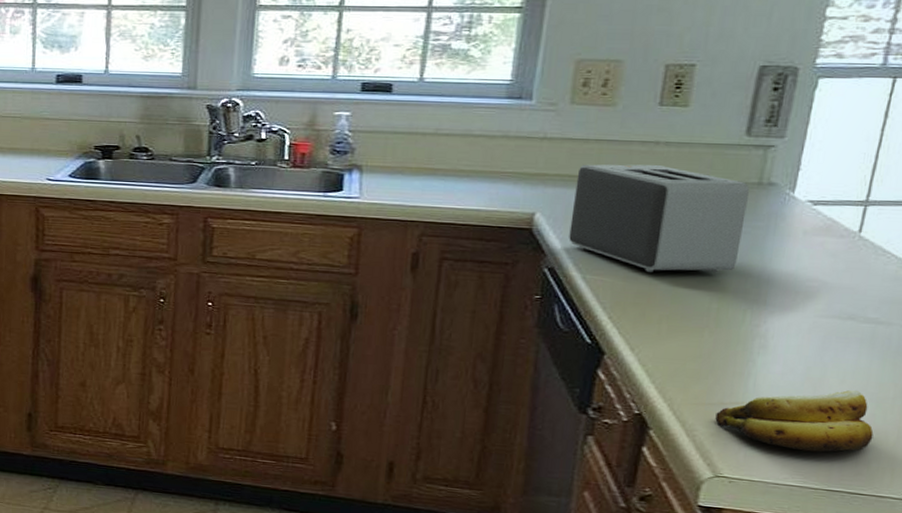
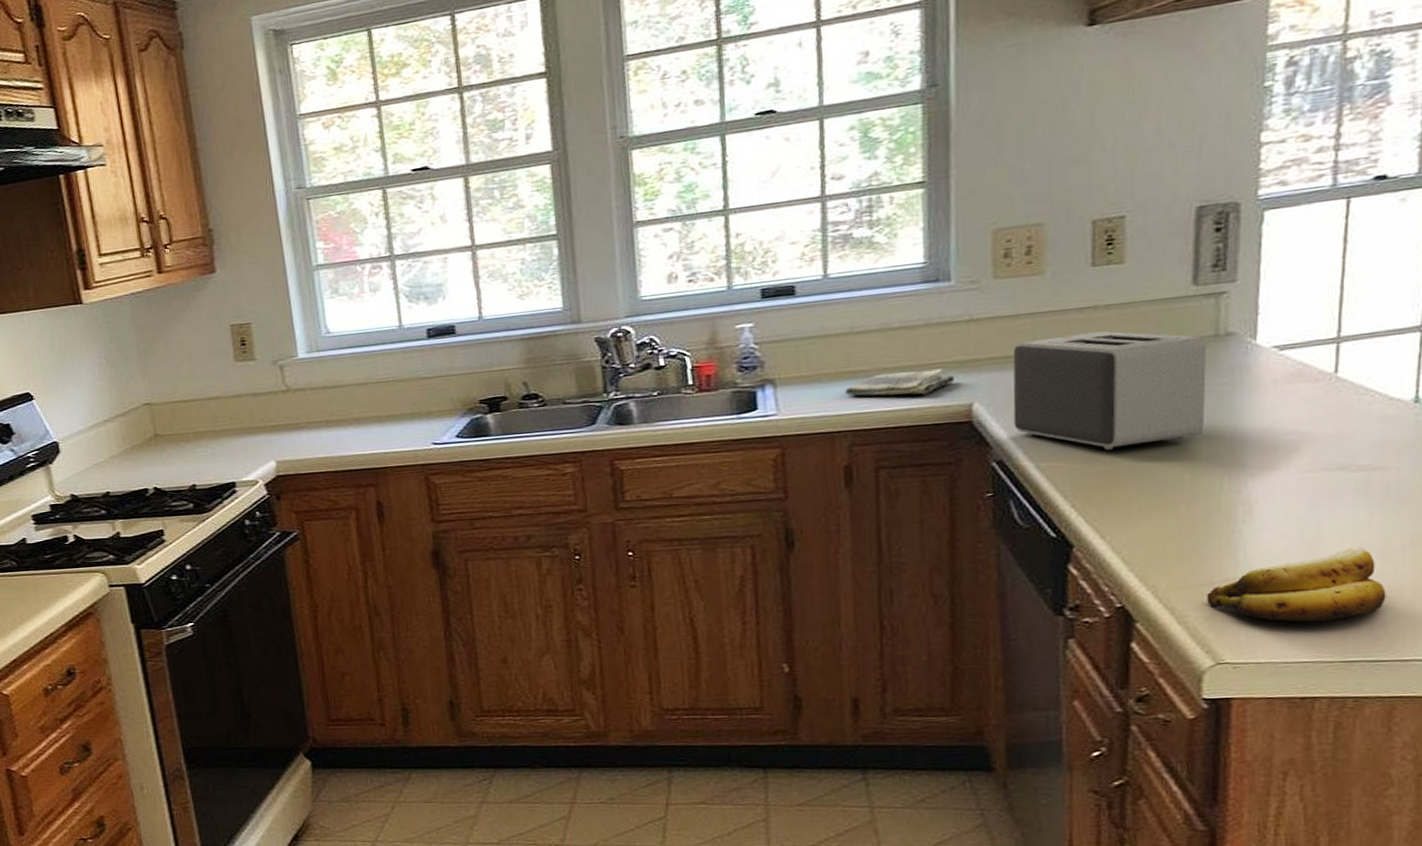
dish towel: none [423,174,523,199] -> present [845,369,955,397]

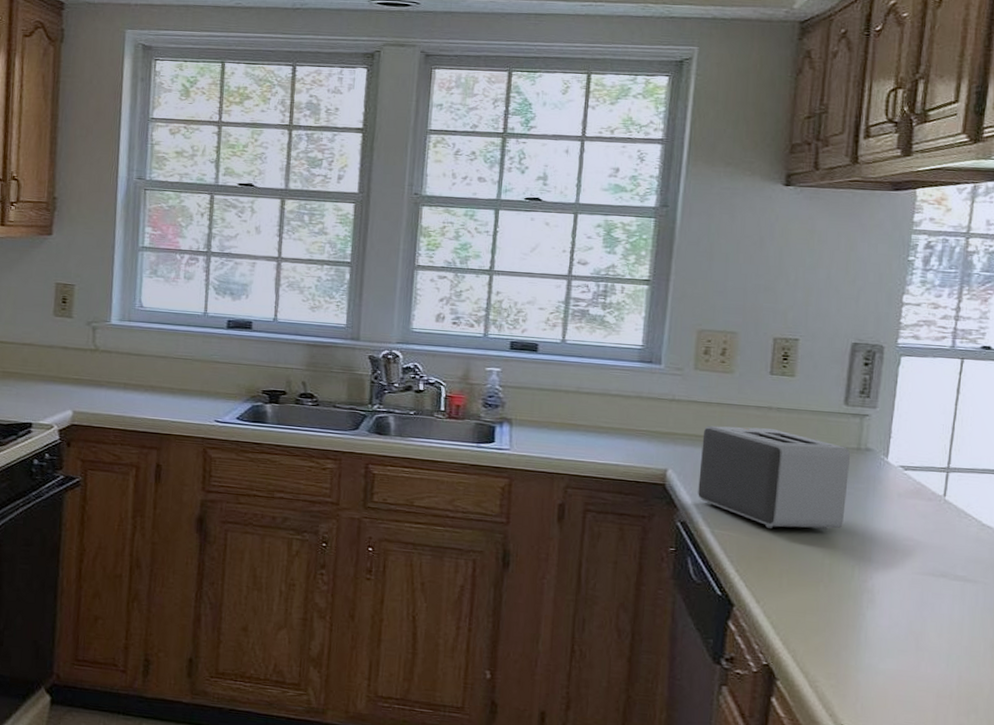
dish towel: present [845,369,955,397] -> none [567,430,656,455]
banana: present [1207,547,1386,622] -> none [834,644,970,704]

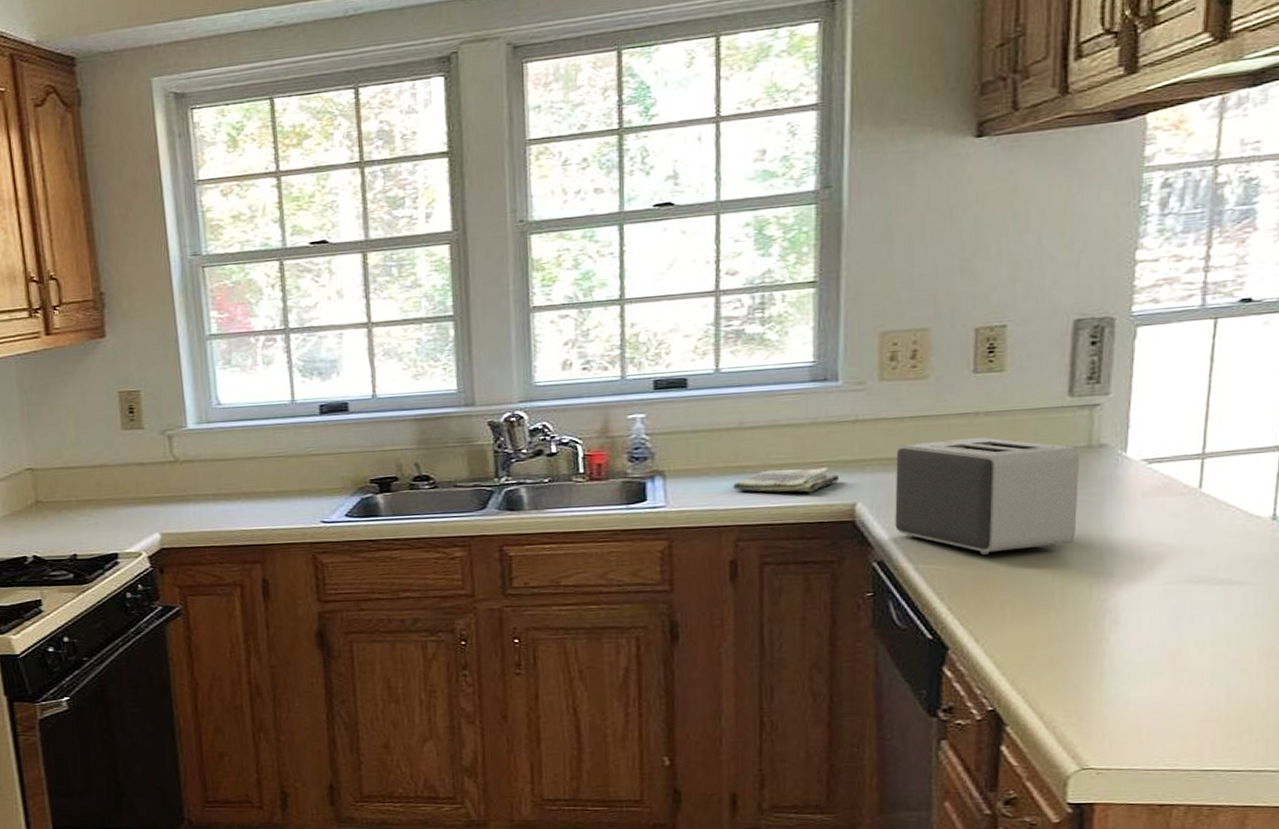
dish towel: none [567,430,656,455] -> present [733,468,840,493]

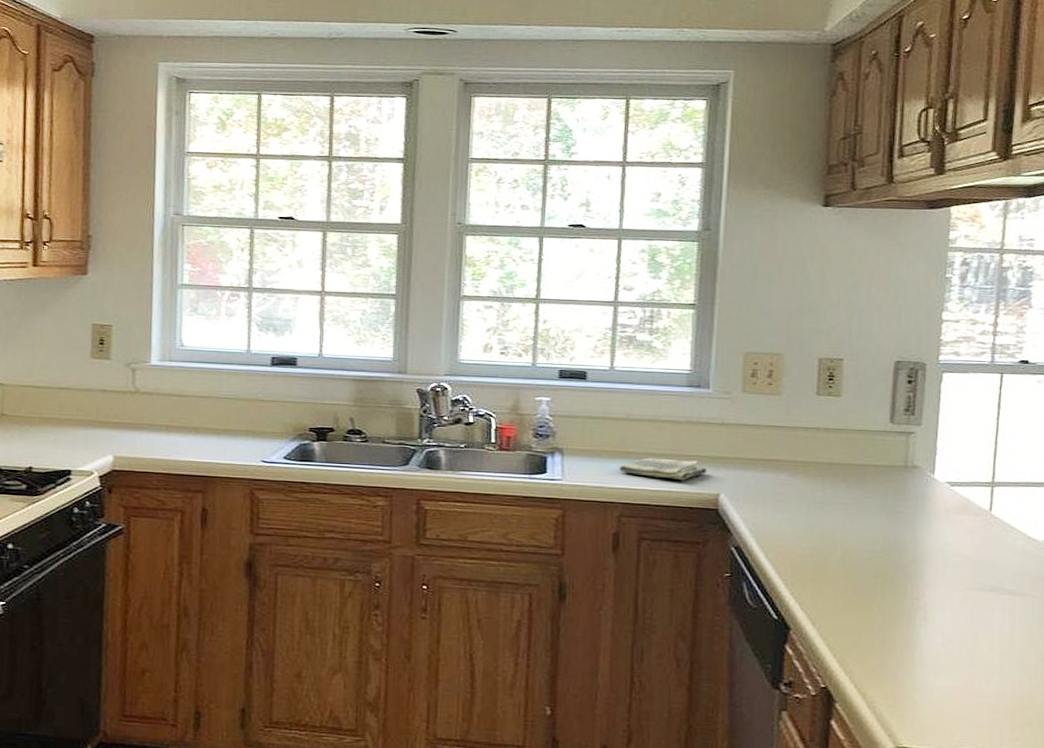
toaster: present [895,437,1079,555] -> none [750,448,897,549]

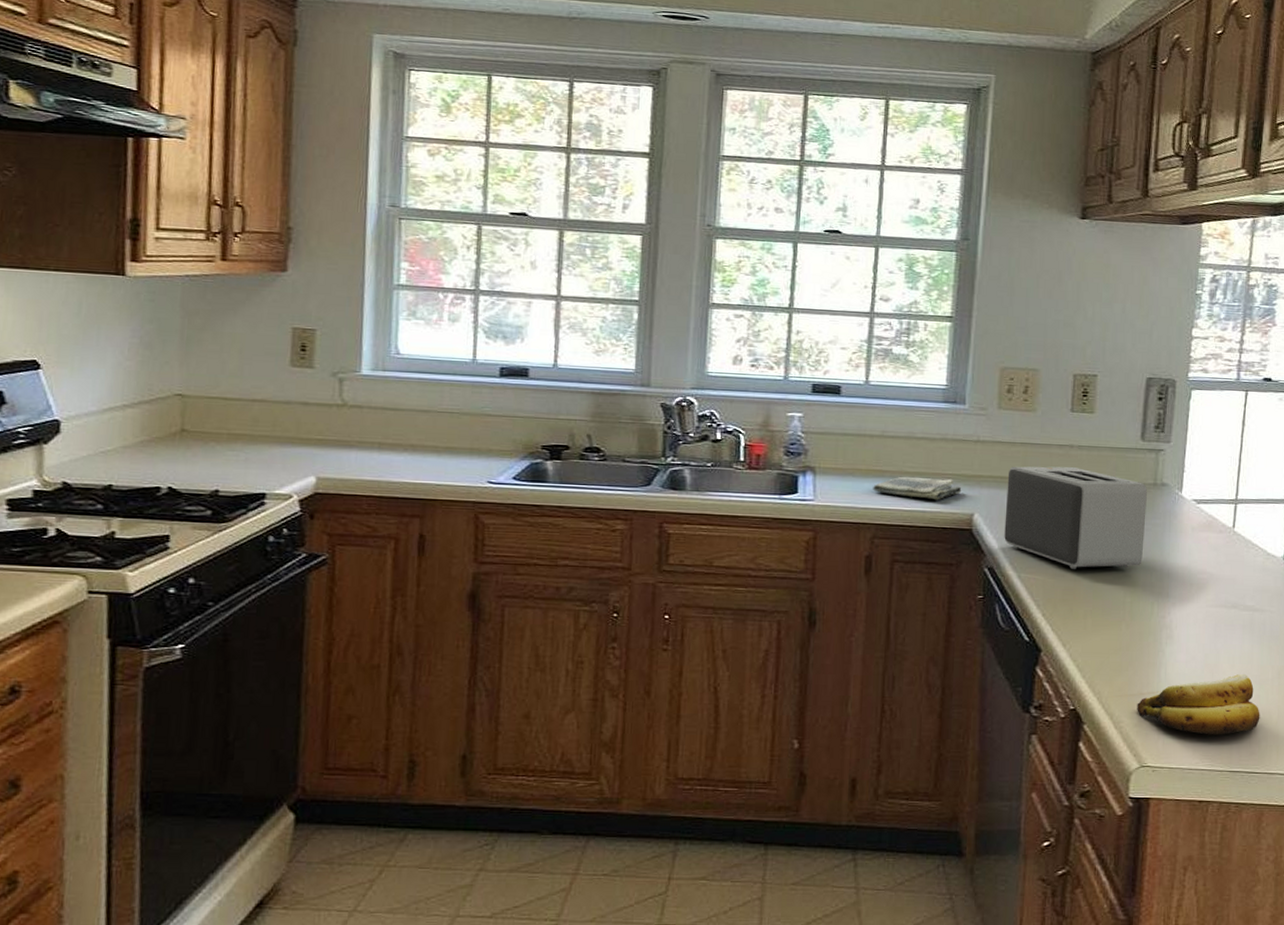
toaster: none [750,448,897,549] -> present [1004,466,1147,569]
banana: none [891,658,1023,719] -> present [1137,674,1260,735]

